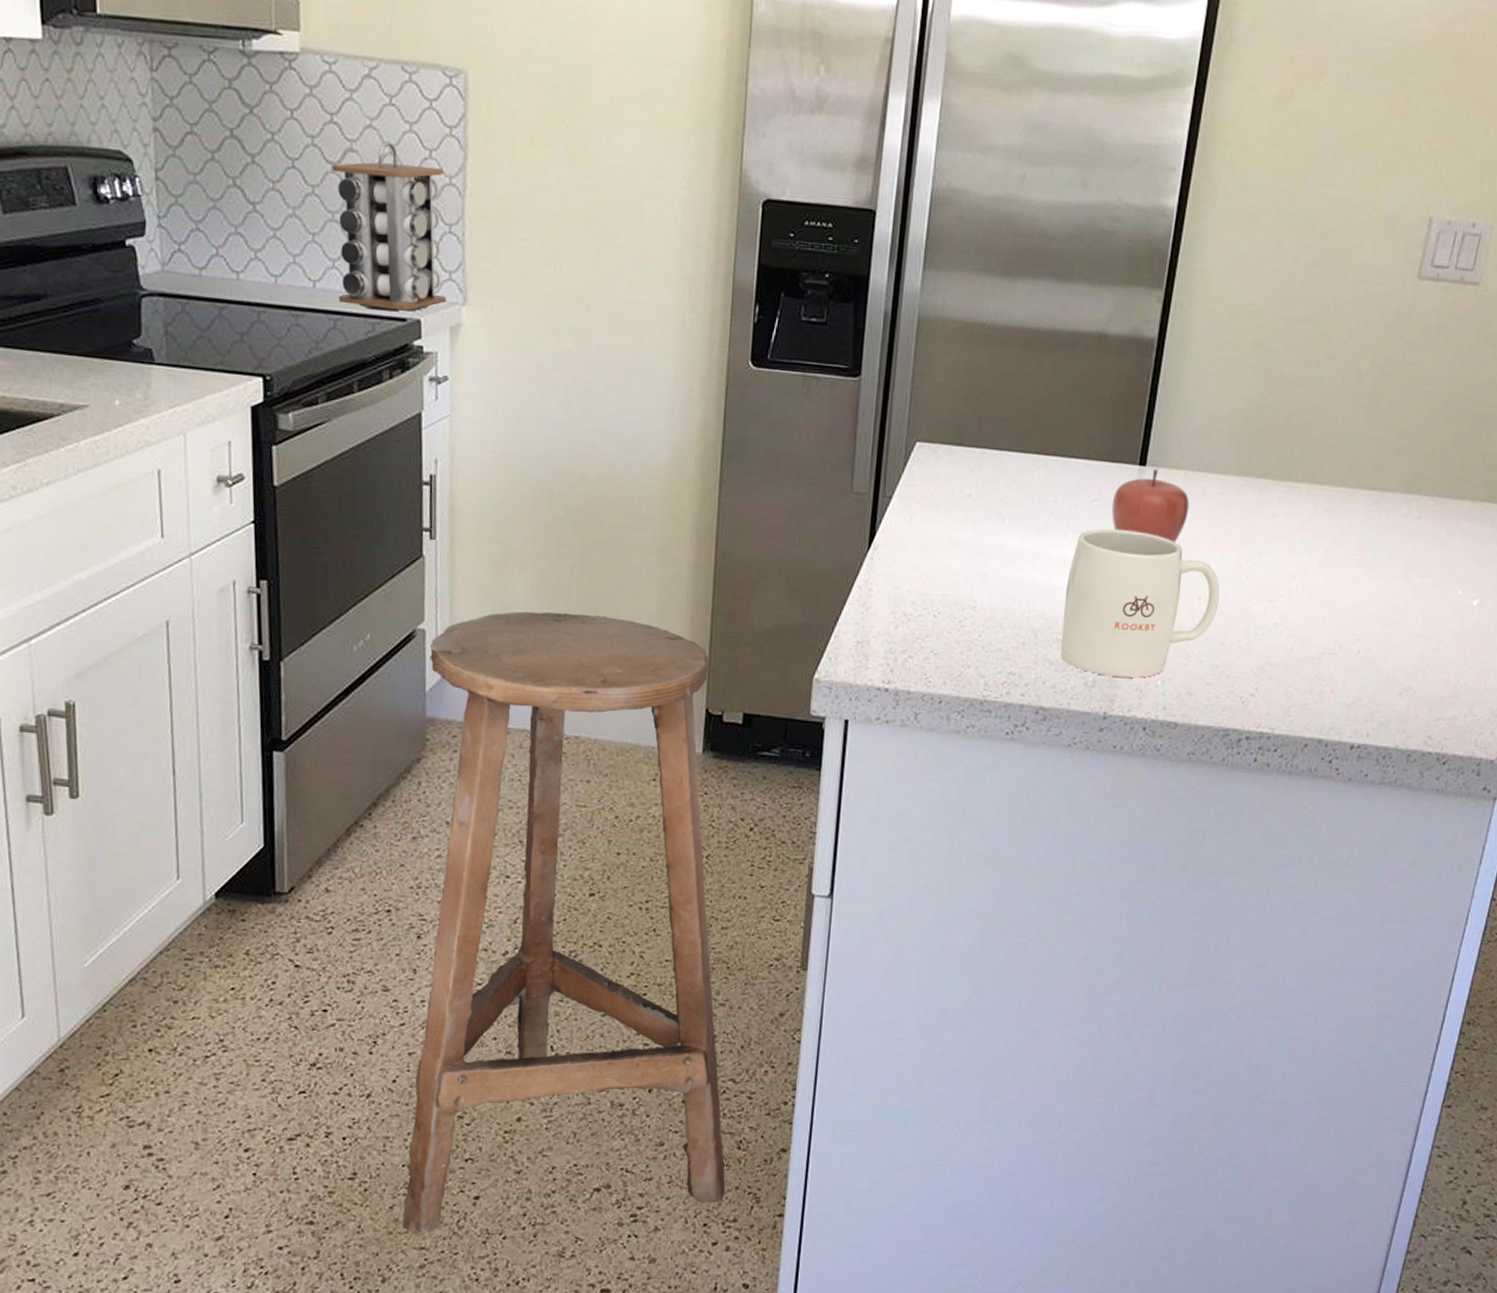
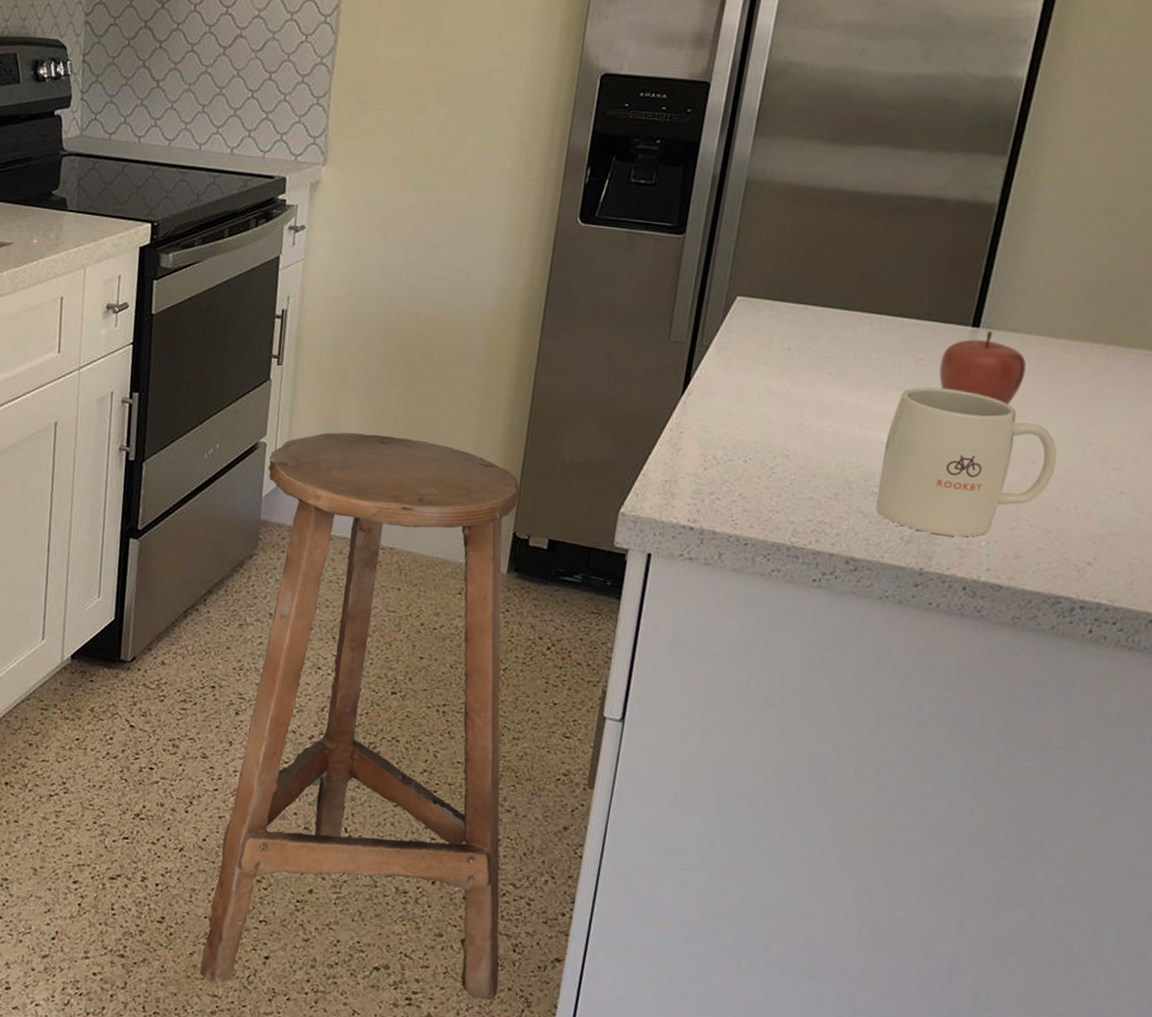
spice rack: present [332,141,447,311] -> none [218,28,317,170]

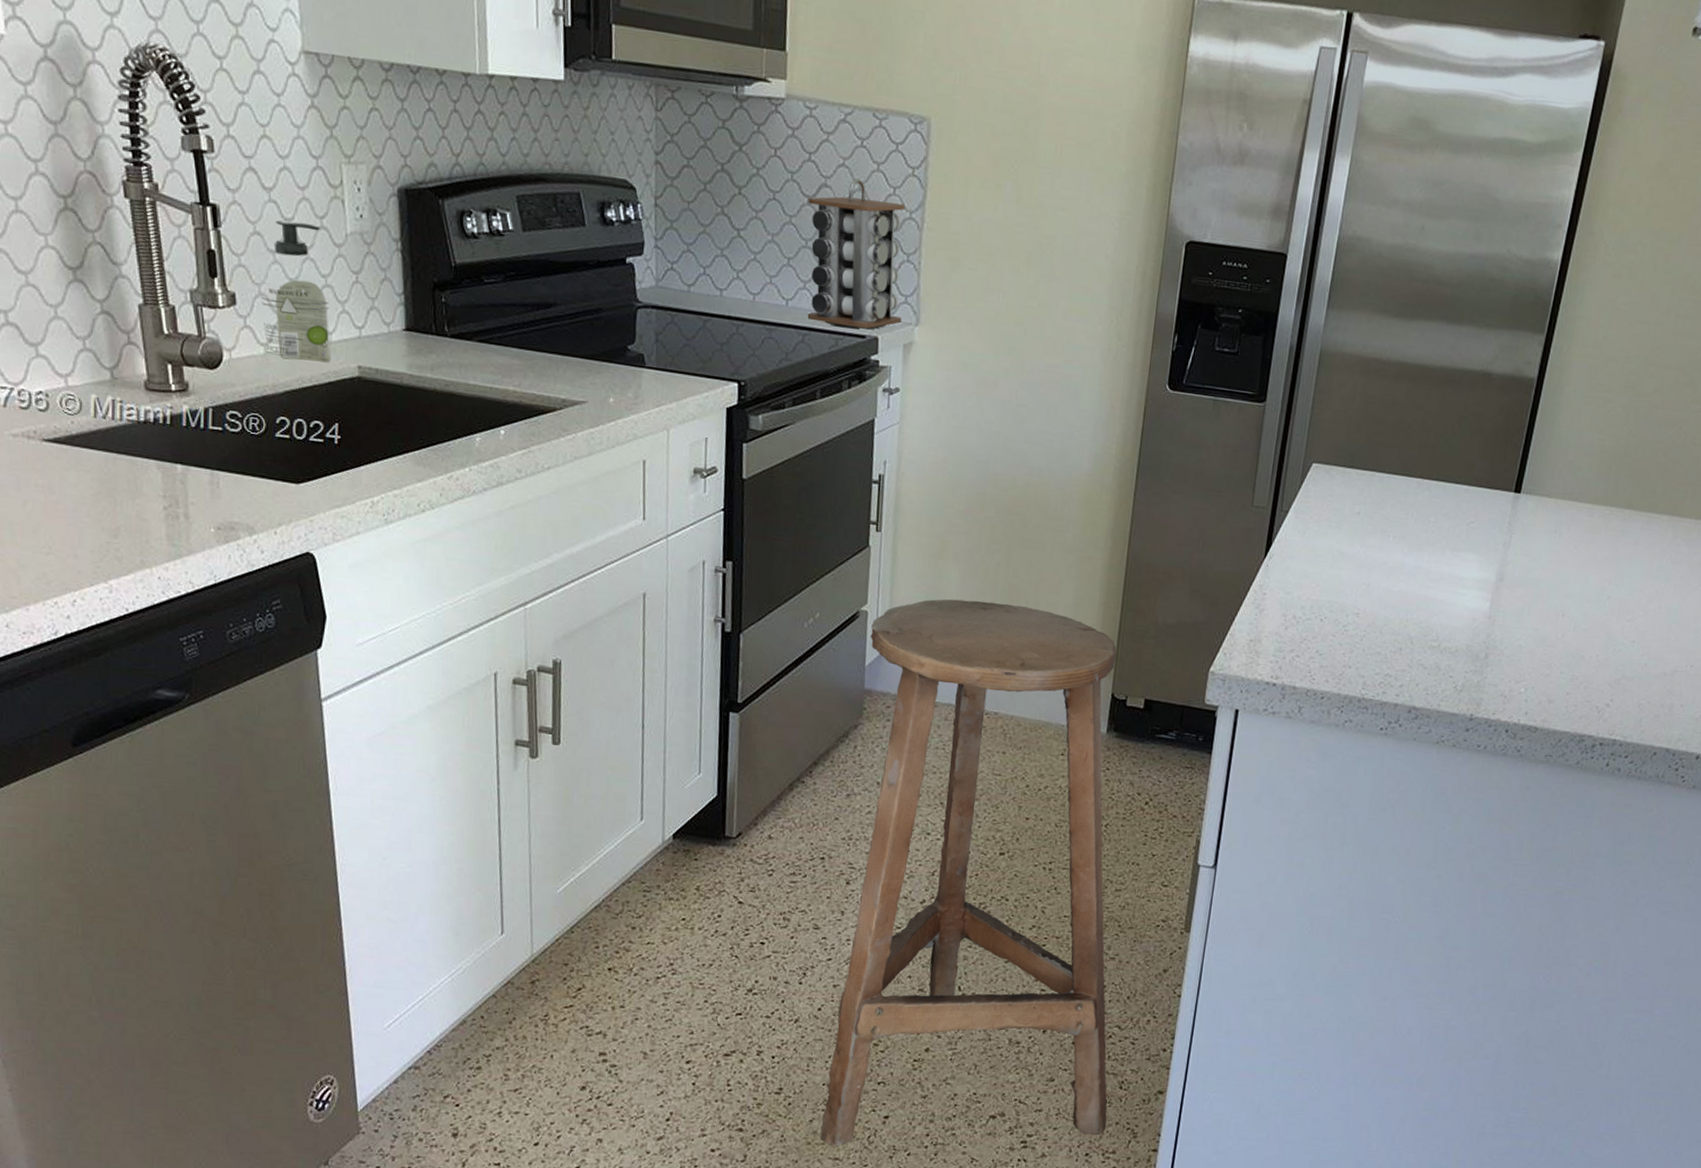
spice rack: none [218,28,317,170] -> present [807,178,906,329]
mug: present [876,387,1057,537] -> none [1434,548,1583,685]
fruit: present [939,330,1027,405] -> none [1487,496,1559,564]

